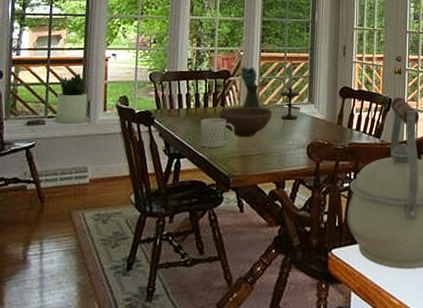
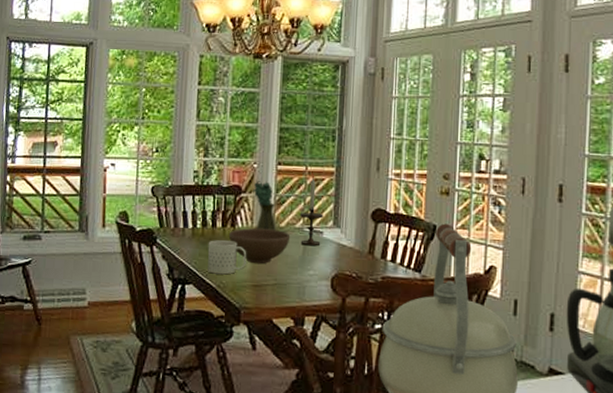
planter: present [52,73,89,124] -> none [49,185,87,241]

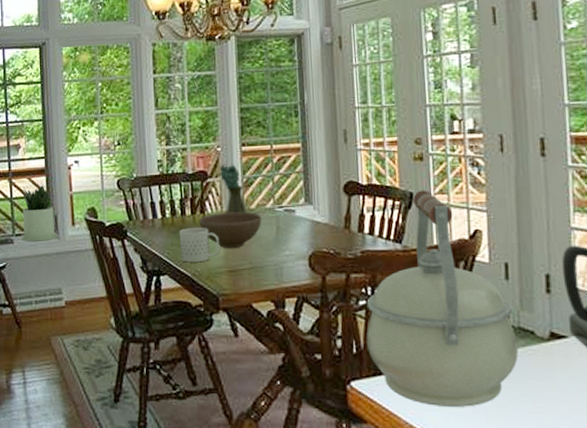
planter: none [49,185,87,241] -> present [20,185,58,242]
candlestick: present [300,172,323,246] -> none [270,150,294,226]

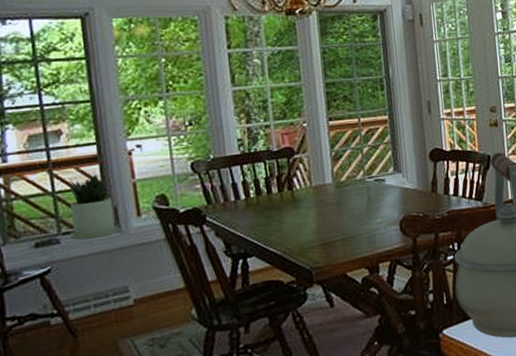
mug: present [179,228,220,263] -> none [265,204,311,242]
bowl: present [200,212,262,249] -> none [288,185,353,223]
vase: present [219,163,248,214] -> none [306,139,338,189]

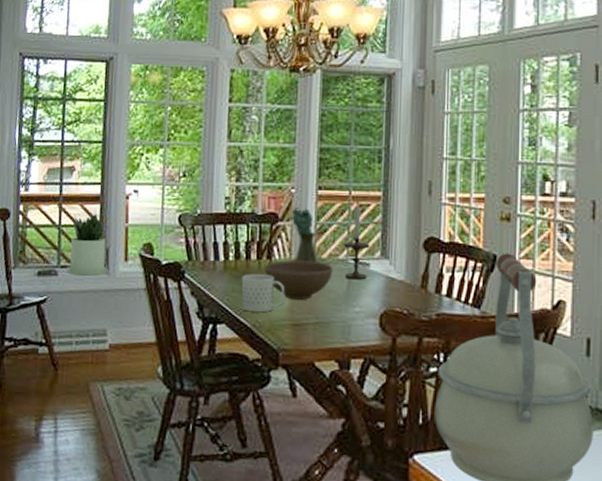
mug: none [265,204,311,242] -> present [241,274,285,313]
bowl: none [288,185,353,223] -> present [265,260,334,301]
vase: none [306,139,338,189] -> present [291,206,318,263]
candlestick: none [360,123,384,196] -> present [344,197,370,280]

